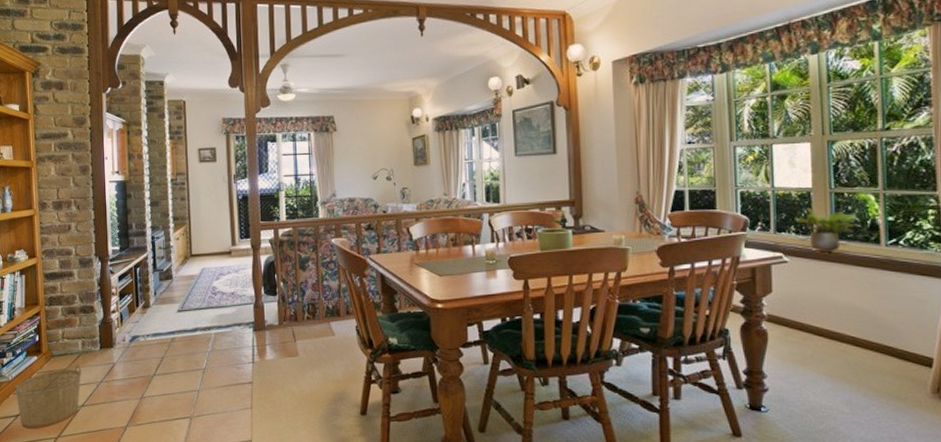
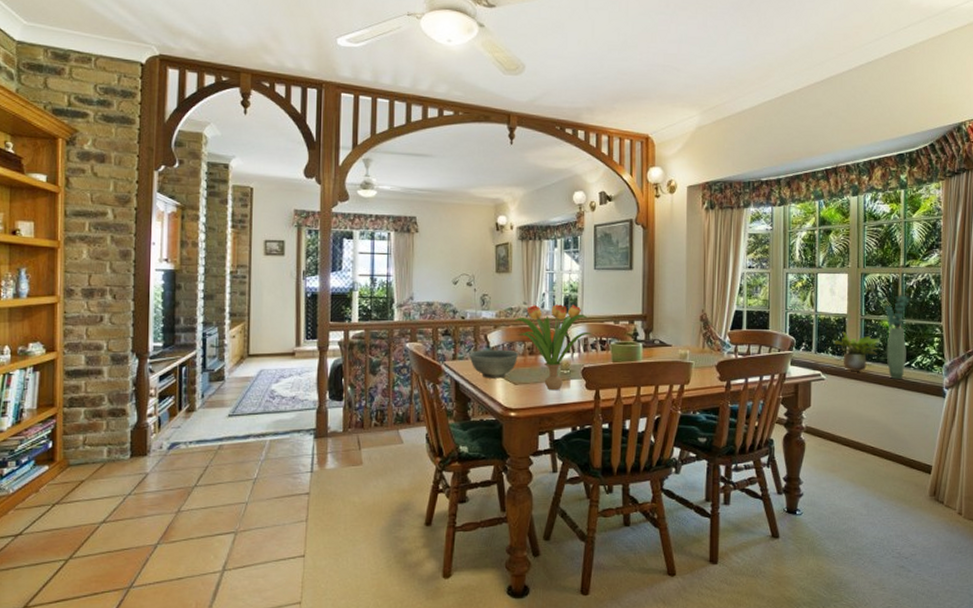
basket: present [14,365,81,429] -> none [15,476,105,550]
bowl: none [393,241,442,271] -> present [469,349,519,379]
flower arrangement: none [436,193,518,282] -> present [515,304,593,391]
vase: none [861,158,894,259] -> present [885,291,911,379]

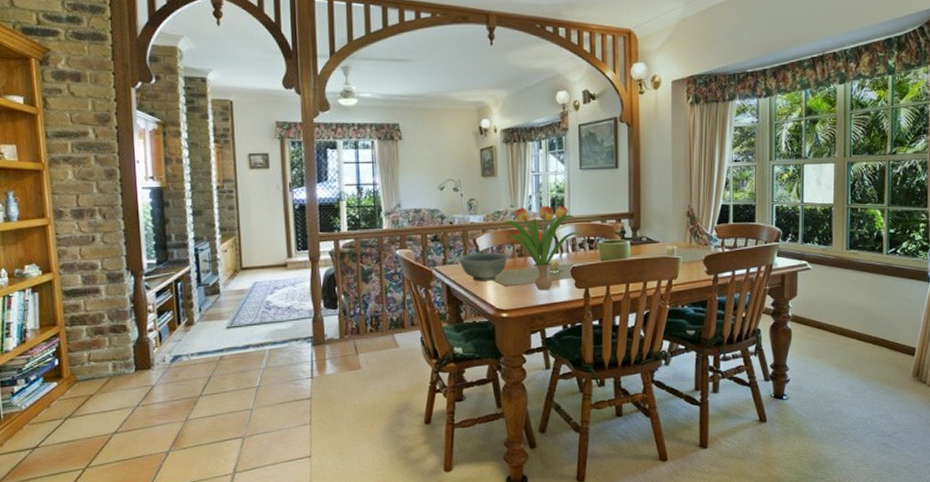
potted plant: present [834,331,881,371] -> none [821,221,867,259]
vase: present [885,291,911,379] -> none [872,179,897,266]

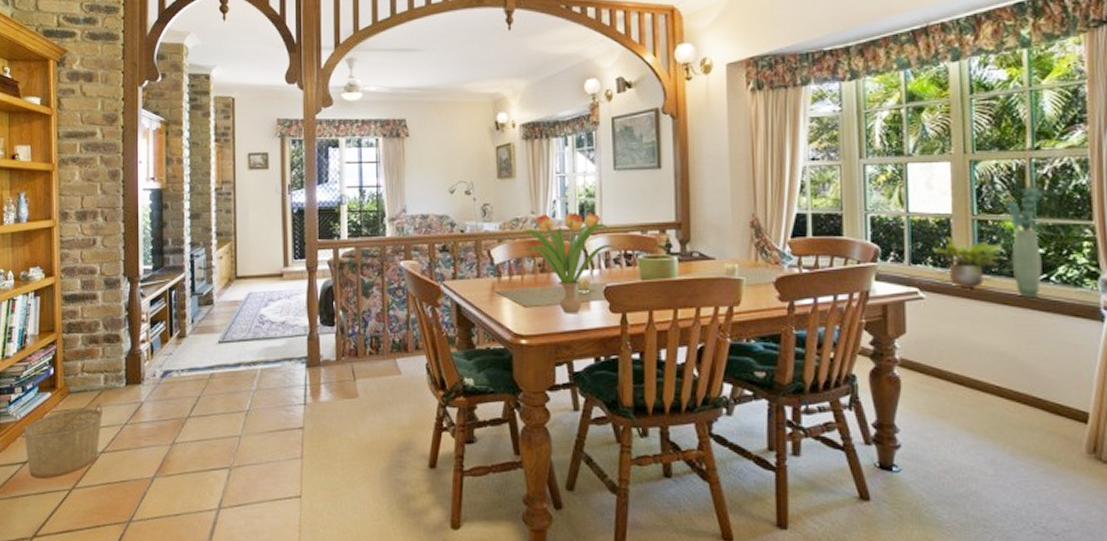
basket: none [29,389,113,462] -> present [23,404,102,479]
bowl: present [459,252,508,282] -> none [471,266,528,300]
potted plant: none [821,221,867,259] -> present [936,236,1004,287]
vase: none [872,179,897,266] -> present [1008,182,1045,297]

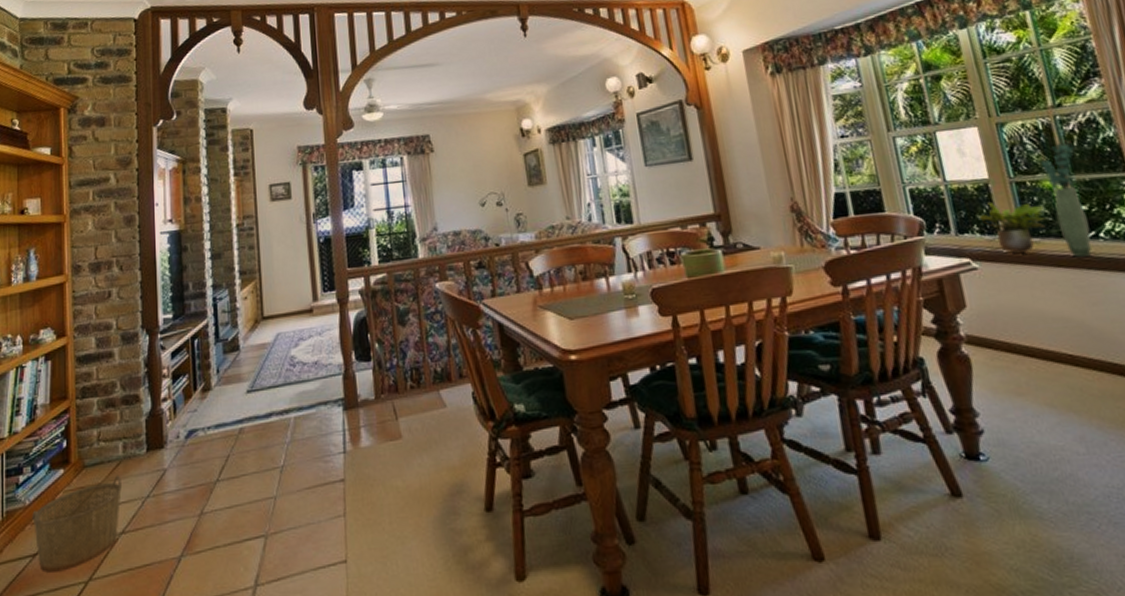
flower arrangement: present [522,212,616,314] -> none [558,212,657,323]

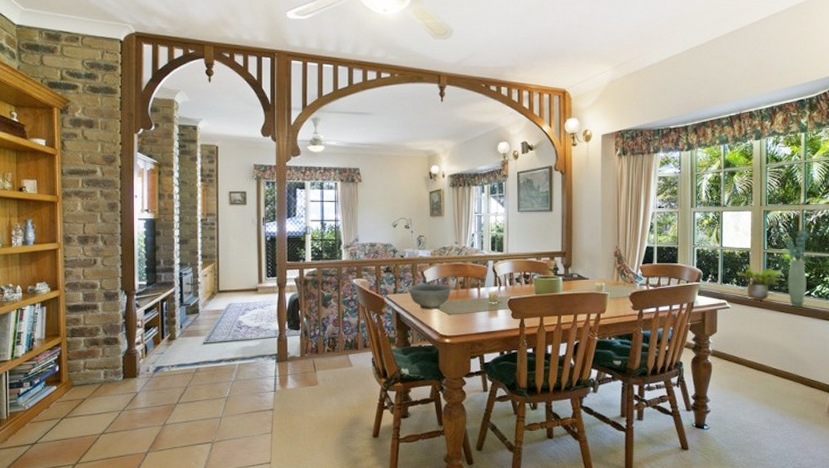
basket: present [32,476,122,573] -> none [31,394,103,456]
bowl: none [510,277,570,316] -> present [408,284,452,310]

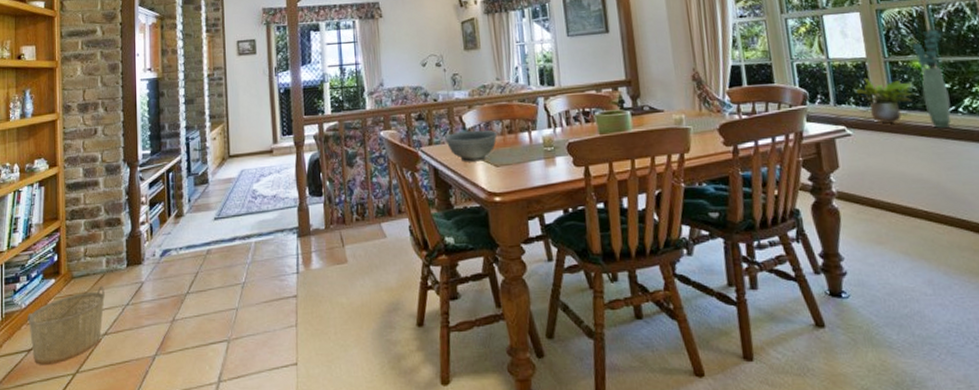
basket: none [31,394,103,456] -> present [28,286,105,365]

